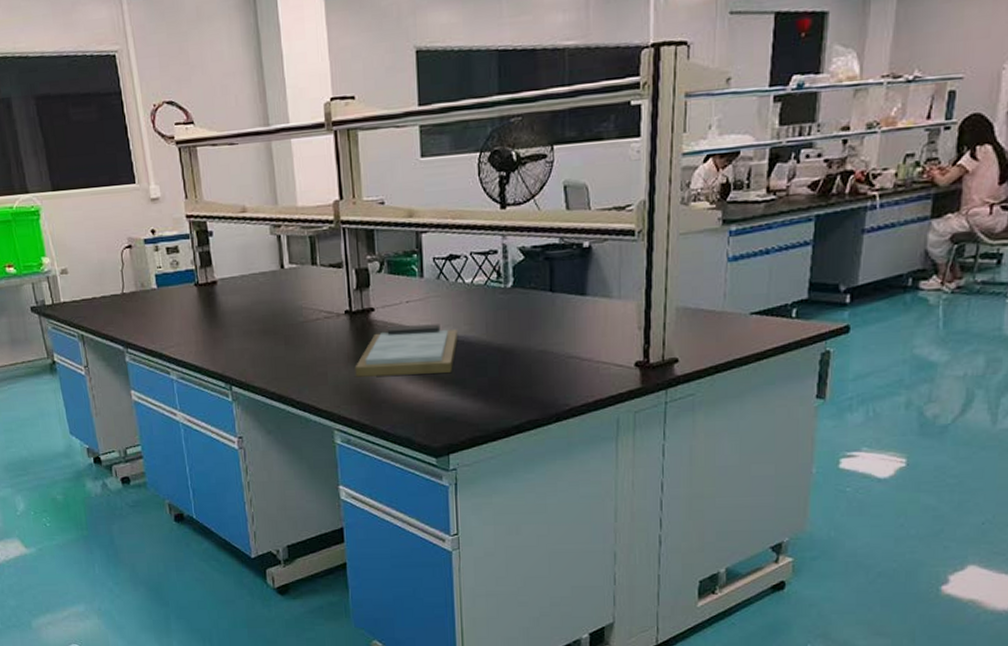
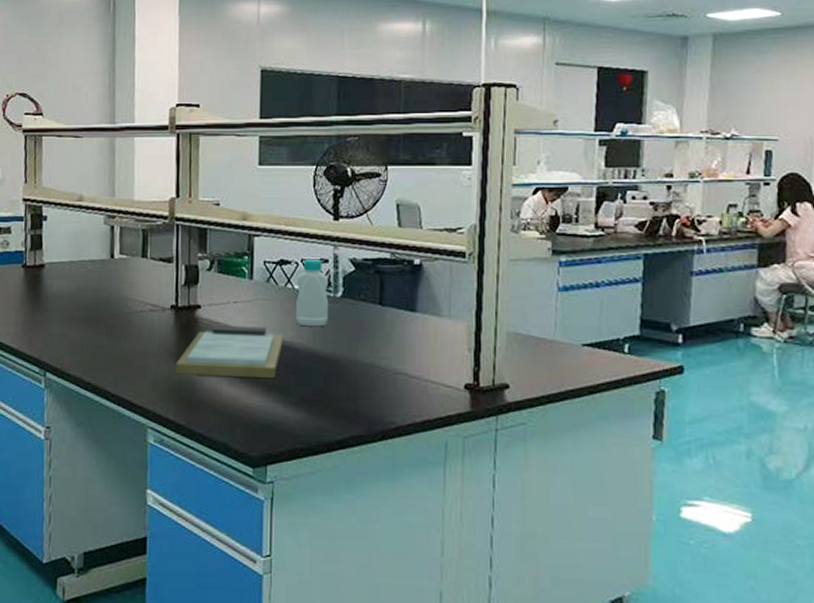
bottle: none [467,250,500,320] -> present [295,259,329,327]

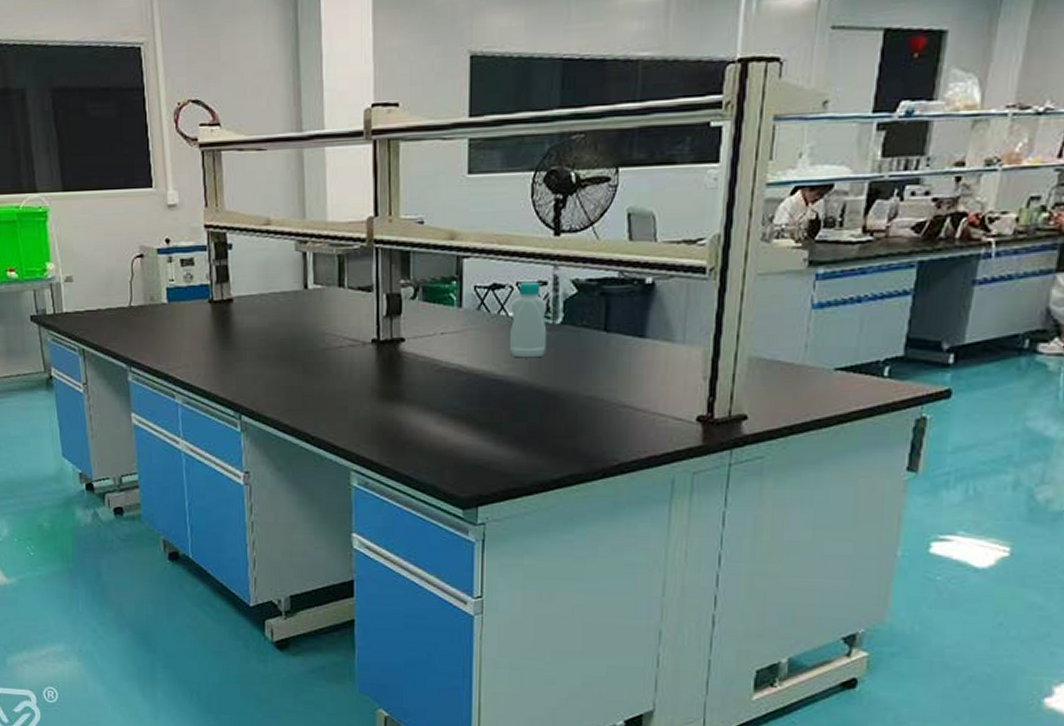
clipboard: present [175,326,285,378] -> none [378,360,497,415]

